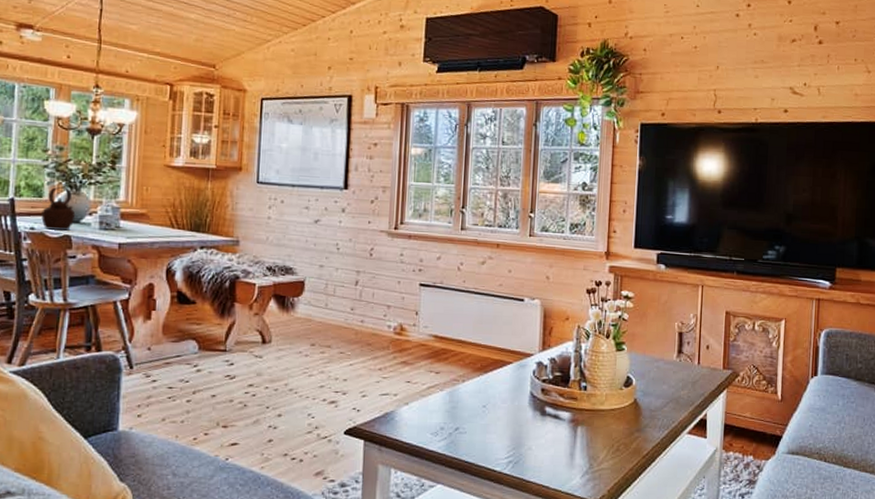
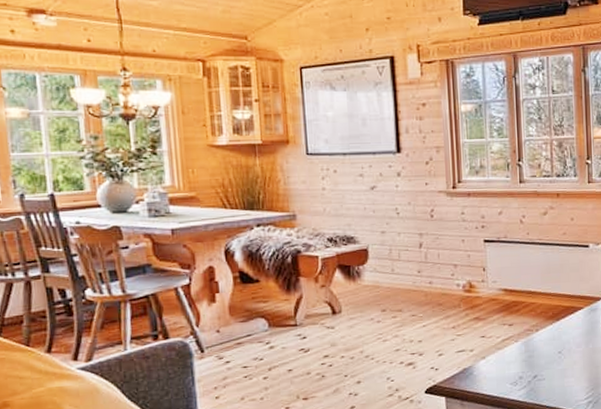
teapot: present [41,187,76,231] -> none [85,177,122,222]

